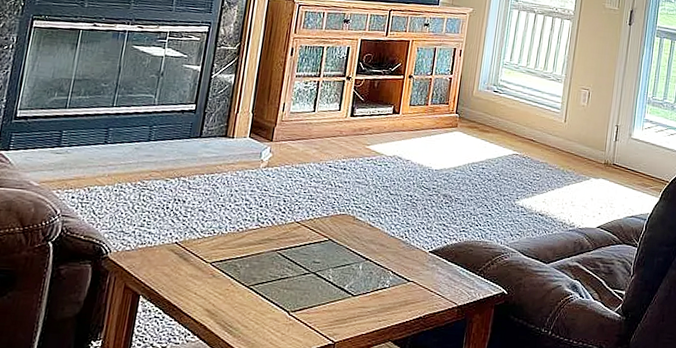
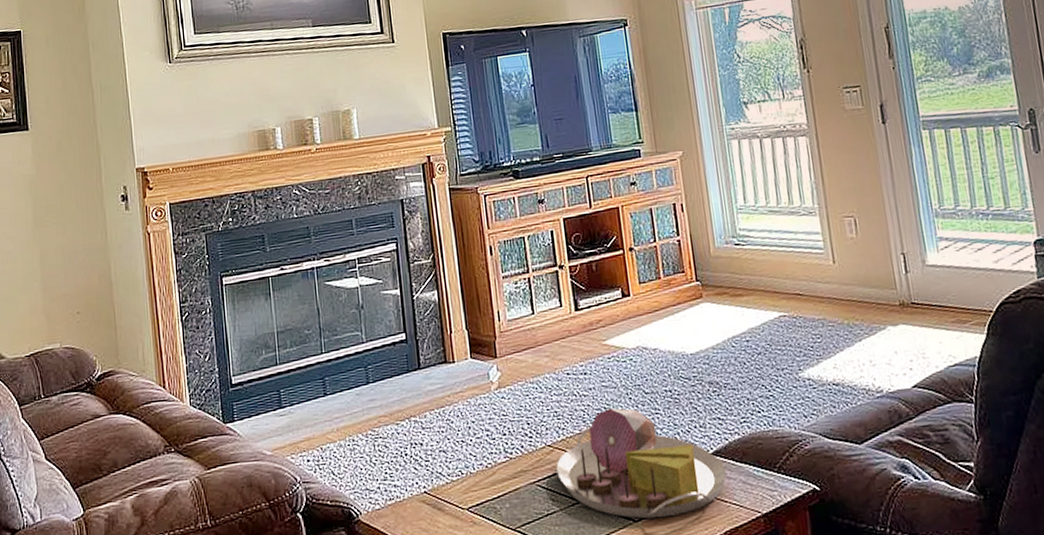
serving tray: none [298,201,439,297] -> present [556,408,727,519]

